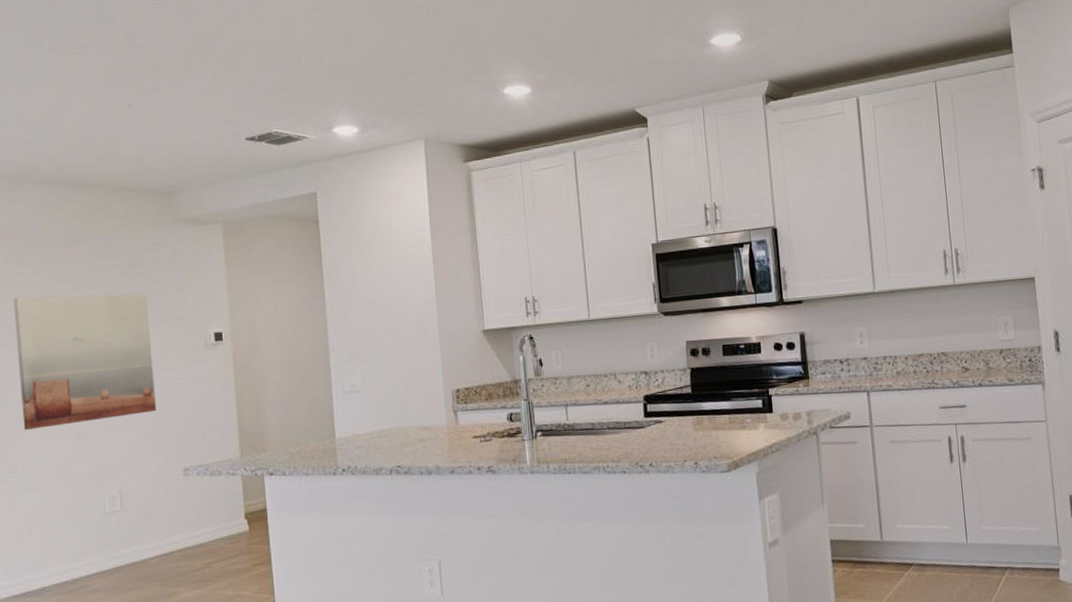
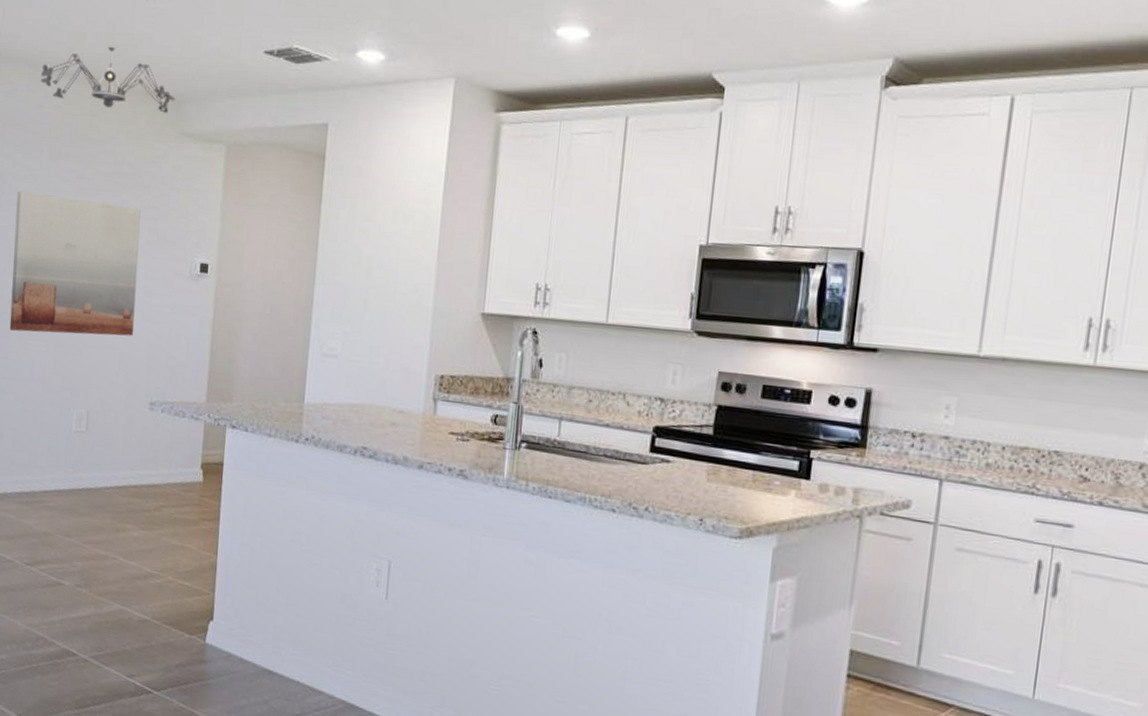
chandelier: none [22,153,166,208] -> present [40,47,176,113]

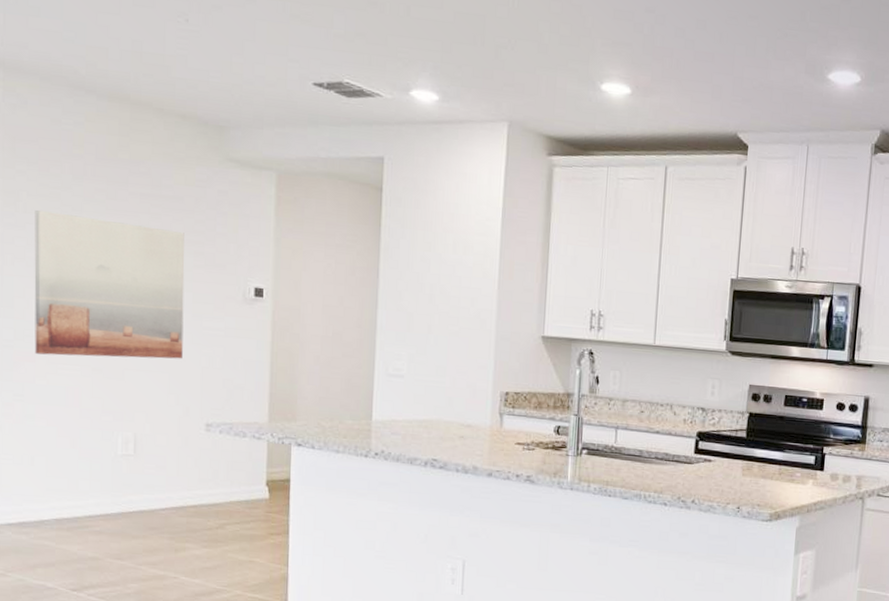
chandelier: present [40,47,176,113] -> none [55,66,218,138]

